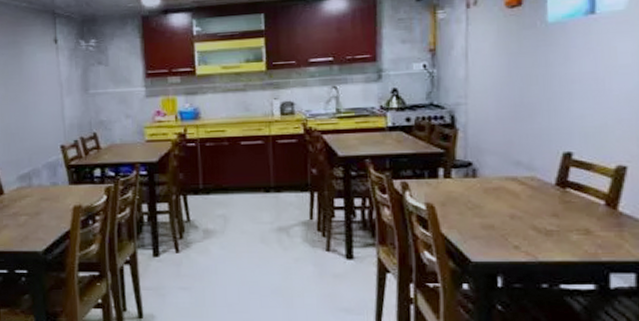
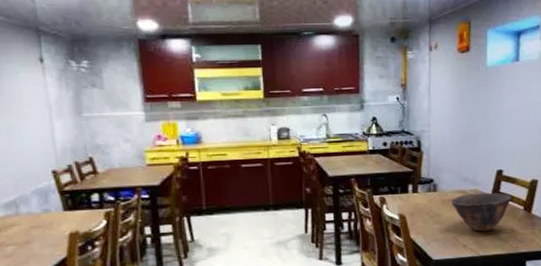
bowl: none [496,181,586,230] -> present [450,192,512,232]

